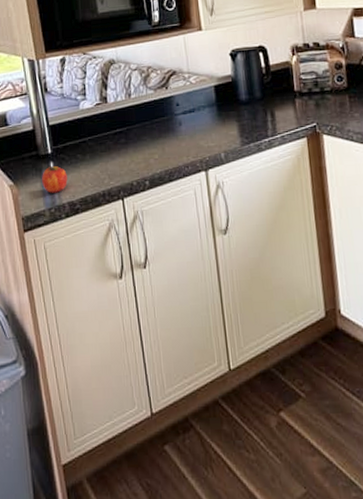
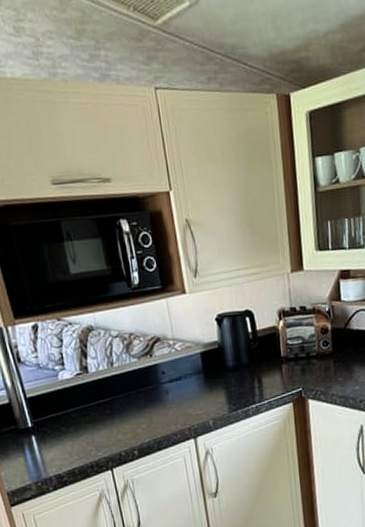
fruit: present [42,165,67,193] -> none [24,439,52,467]

